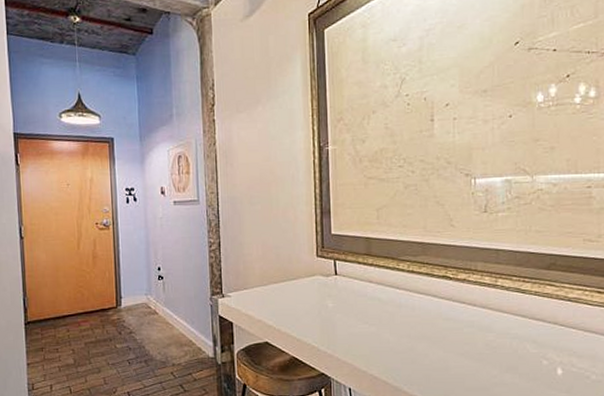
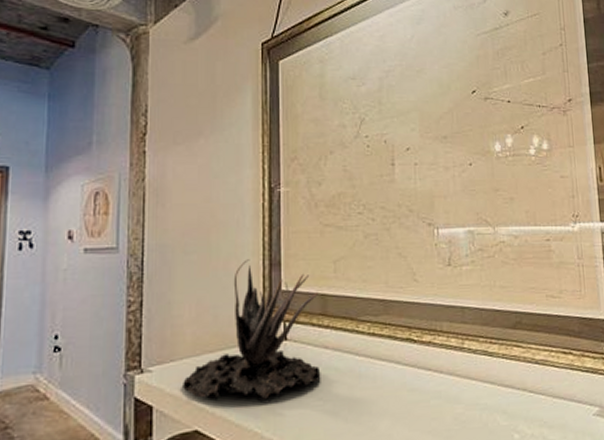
plant: none [254,208,366,322] -> present [183,259,321,401]

